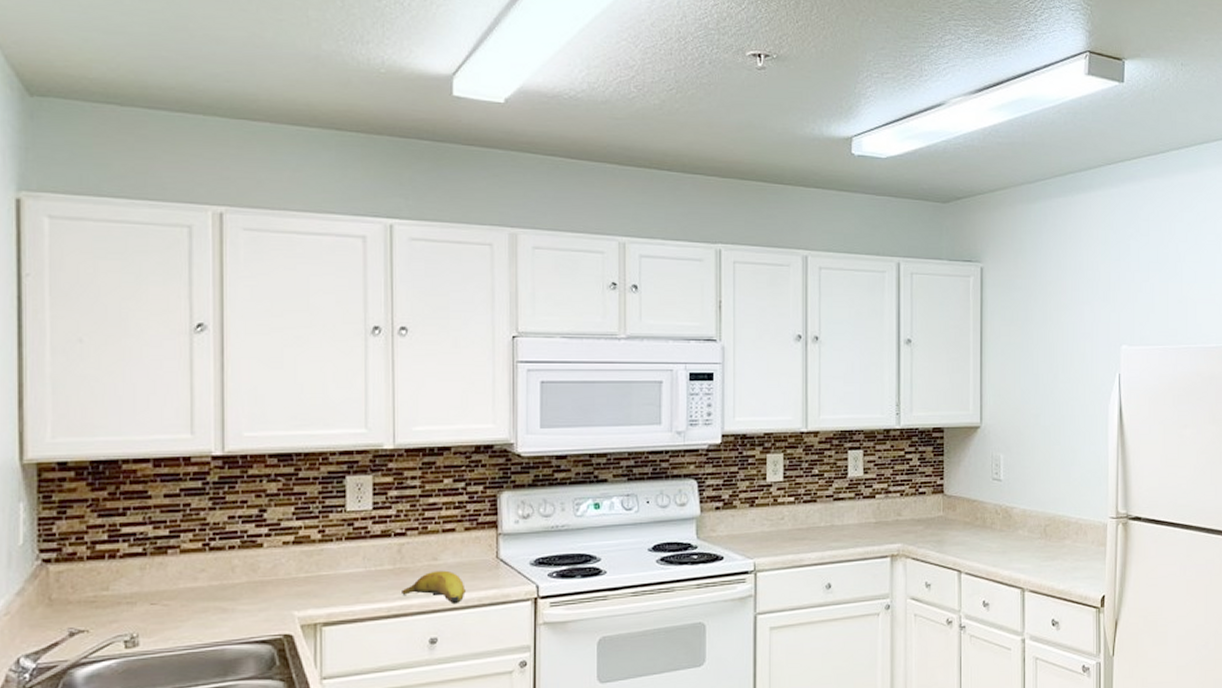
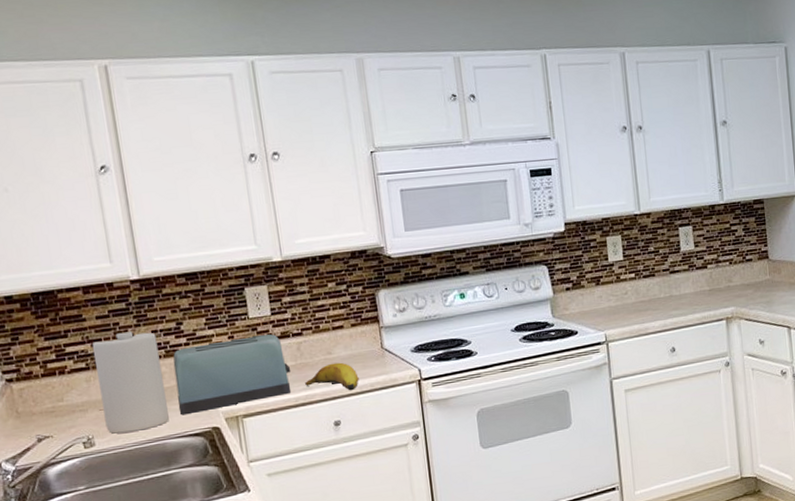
paper towel holder: none [154,515,235,633] -> present [92,331,170,434]
toaster: none [248,532,387,618] -> present [173,334,292,415]

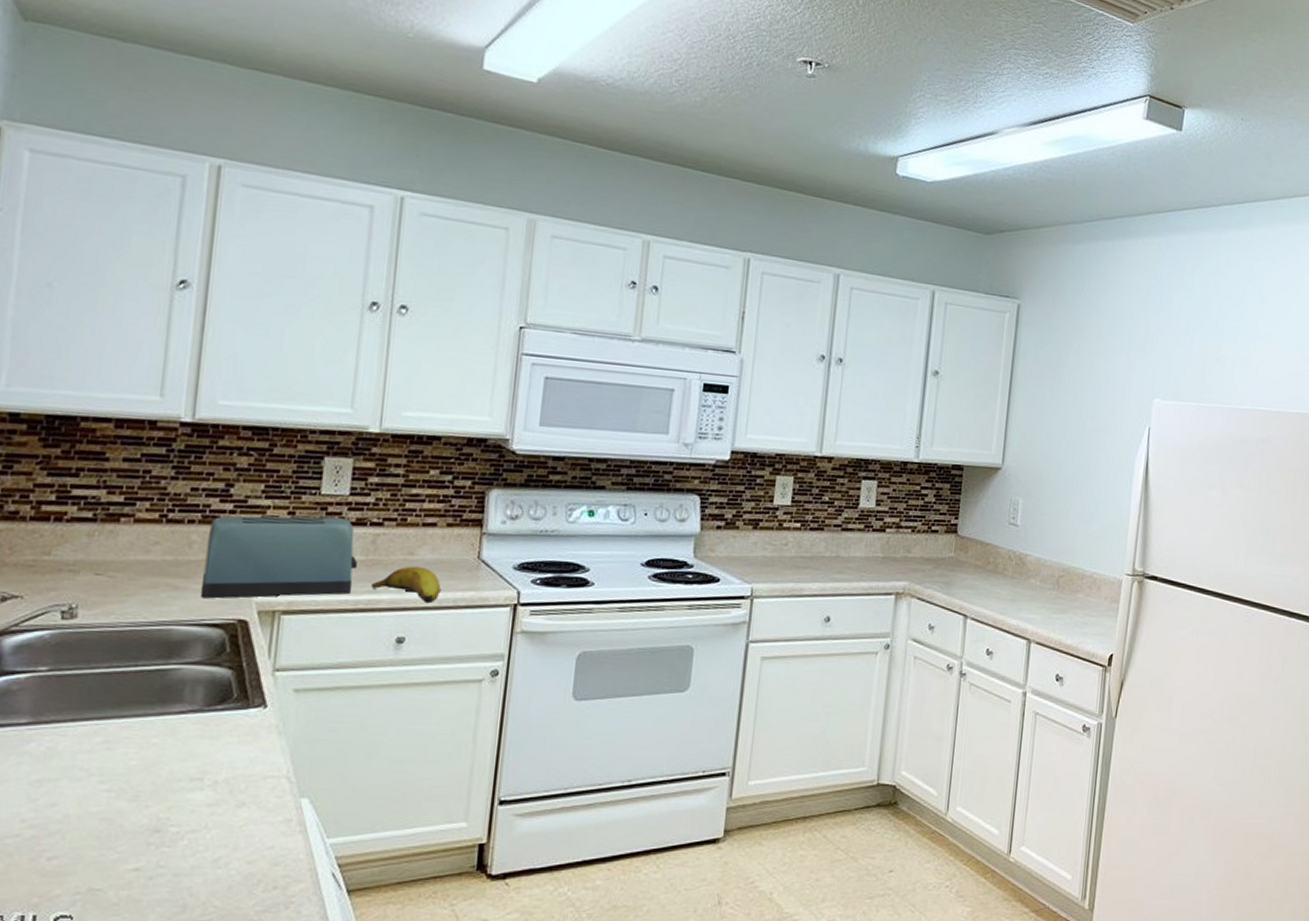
paper towel holder: present [92,331,170,434] -> none [98,483,196,609]

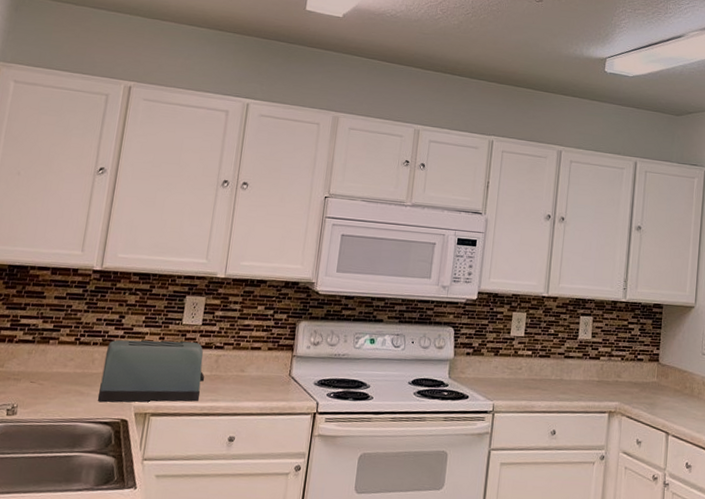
fruit: present [371,566,441,604] -> none [213,380,262,411]

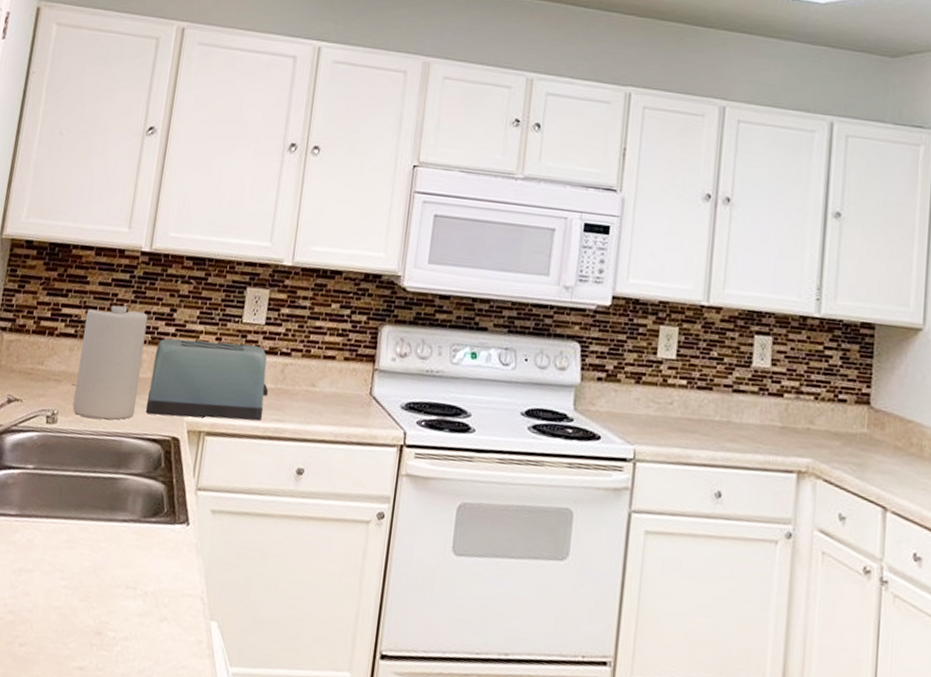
paper towel holder: none [31,314,100,409] -> present [72,305,148,420]

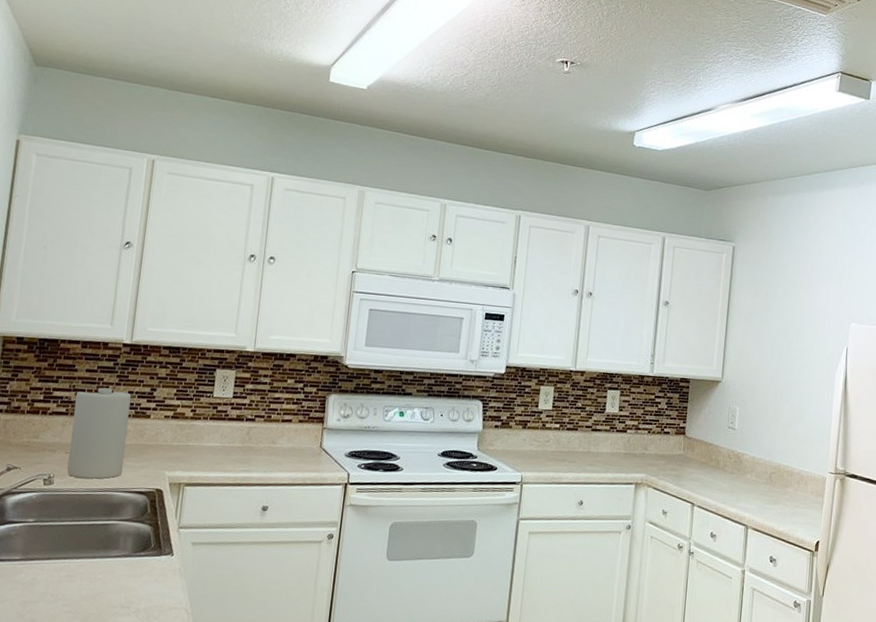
toaster: present [146,338,269,422] -> none [133,412,237,473]

